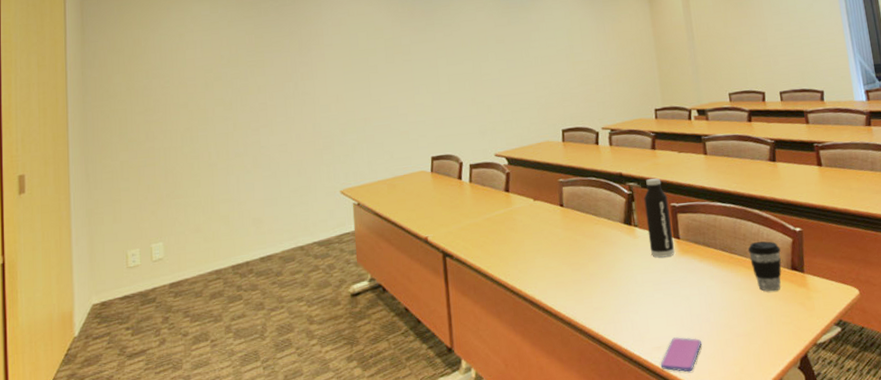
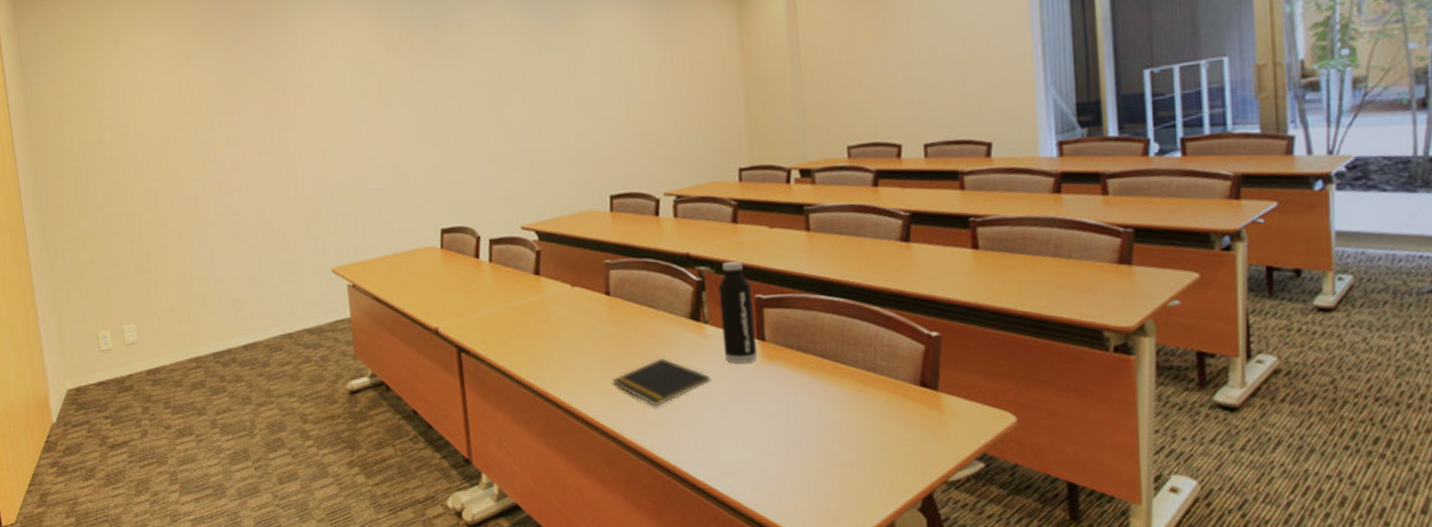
notepad: none [566,256,642,296] -> present [612,359,711,407]
smartphone: present [660,337,701,372] -> none [731,463,787,506]
coffee cup: present [747,241,782,292] -> none [859,347,907,413]

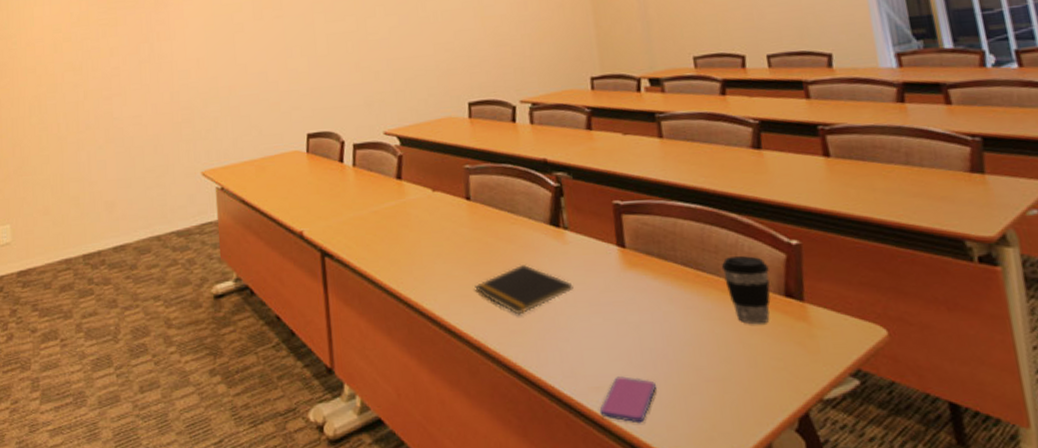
water bottle: present [718,261,757,364] -> none [576,167,618,271]
smartphone: none [731,463,787,506] -> present [599,376,656,424]
coffee cup: none [859,347,907,413] -> present [721,255,771,325]

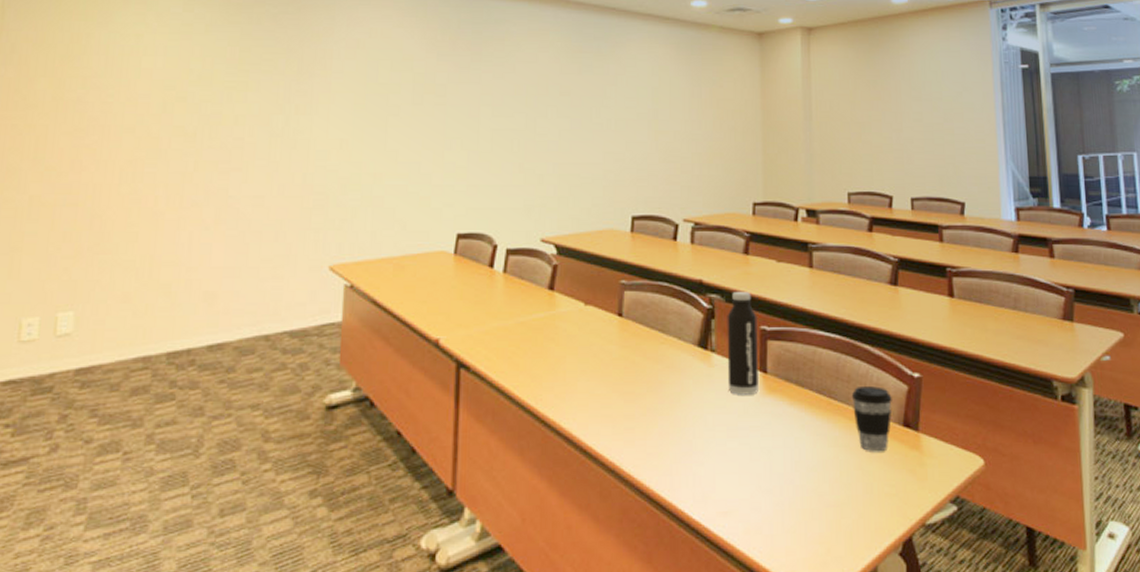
notepad: present [475,265,574,315] -> none [616,386,714,437]
water bottle: none [576,167,618,271] -> present [727,292,758,395]
smartphone: present [599,376,656,424] -> none [725,501,780,549]

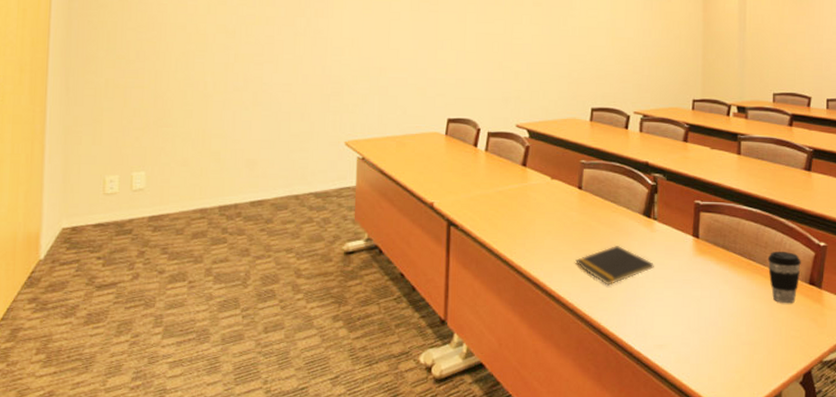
notepad: none [616,386,714,437] -> present [575,246,654,286]
water bottle: present [727,292,758,395] -> none [666,172,693,255]

